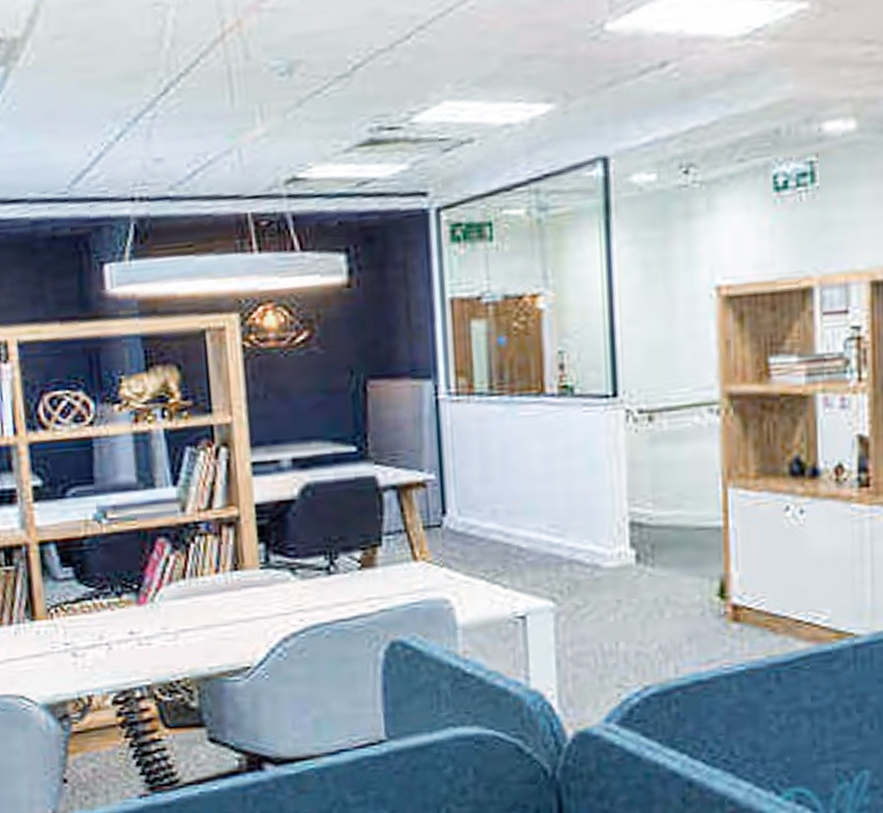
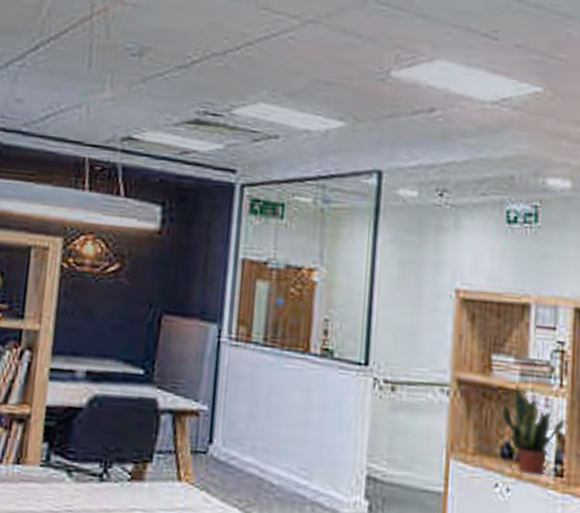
potted plant: none [787,389,868,492] -> present [501,386,565,477]

